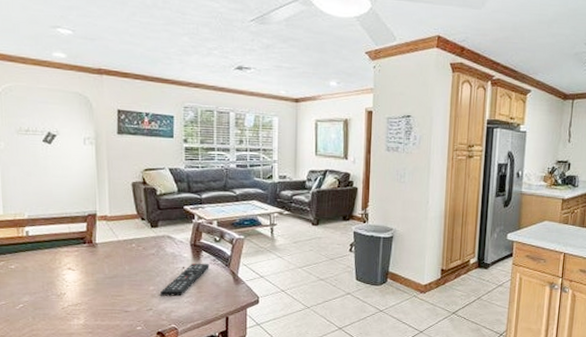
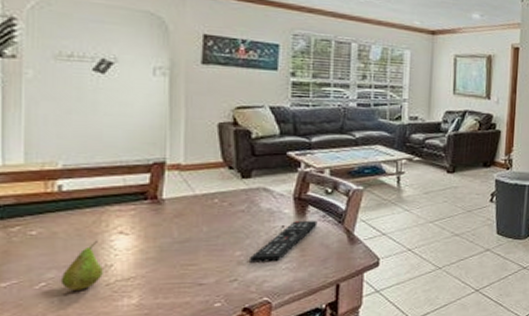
fruit: none [32,274,59,311] -> present [60,240,103,290]

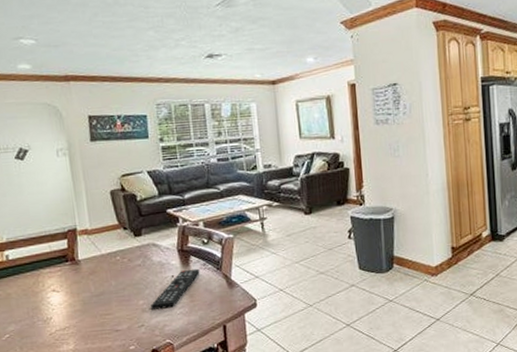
fruit: present [60,240,103,290] -> none [18,298,46,340]

